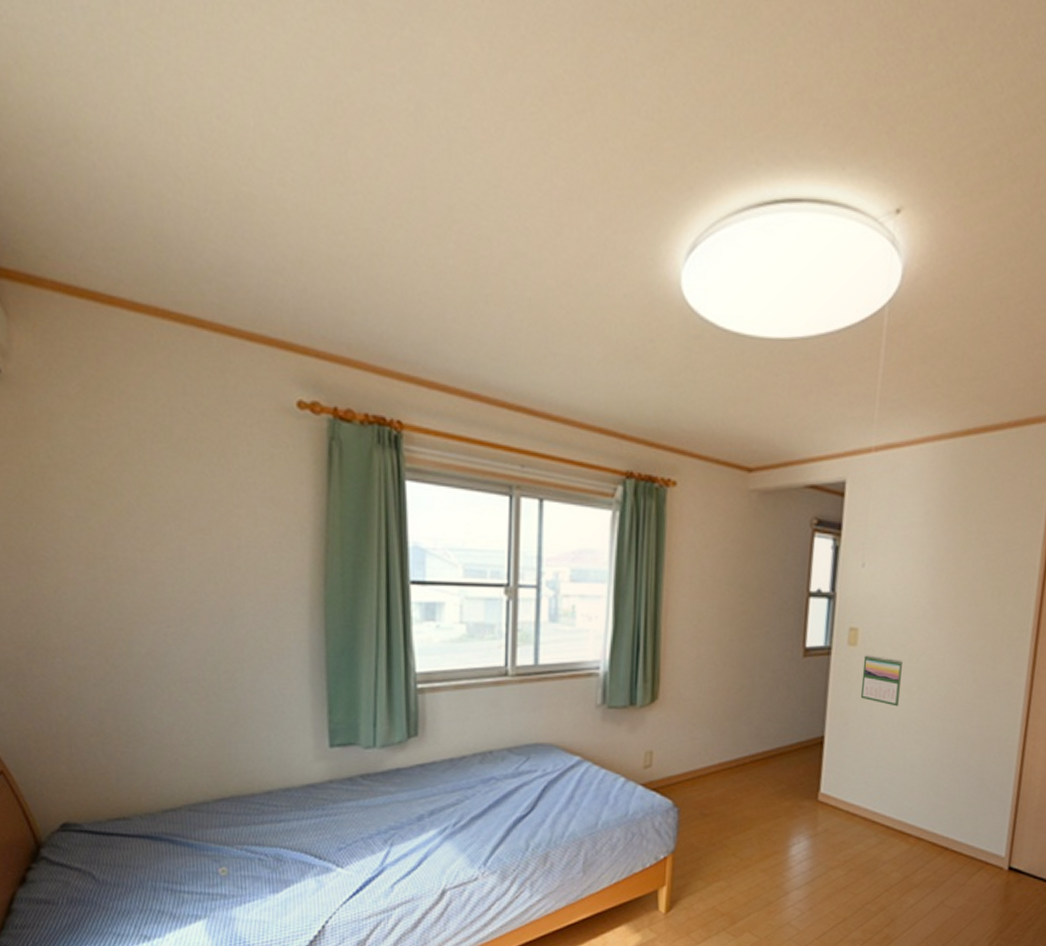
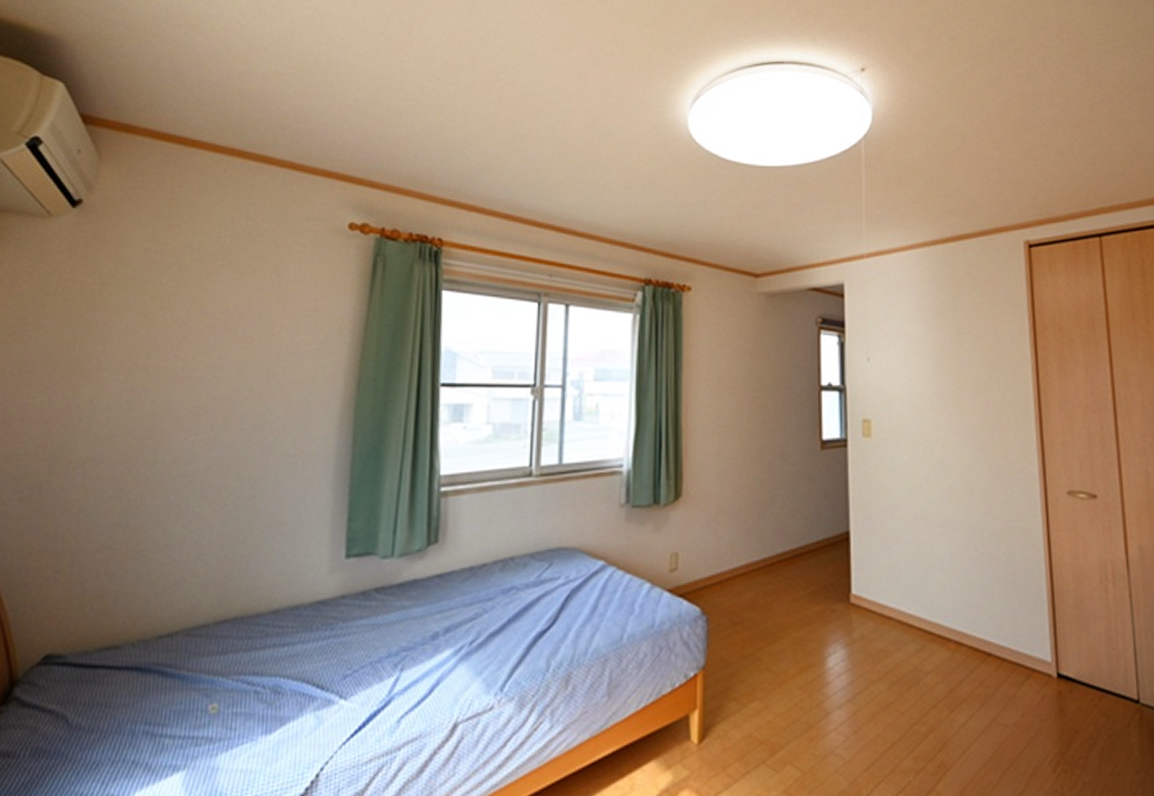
calendar: present [860,655,904,707] -> none [879,446,920,498]

